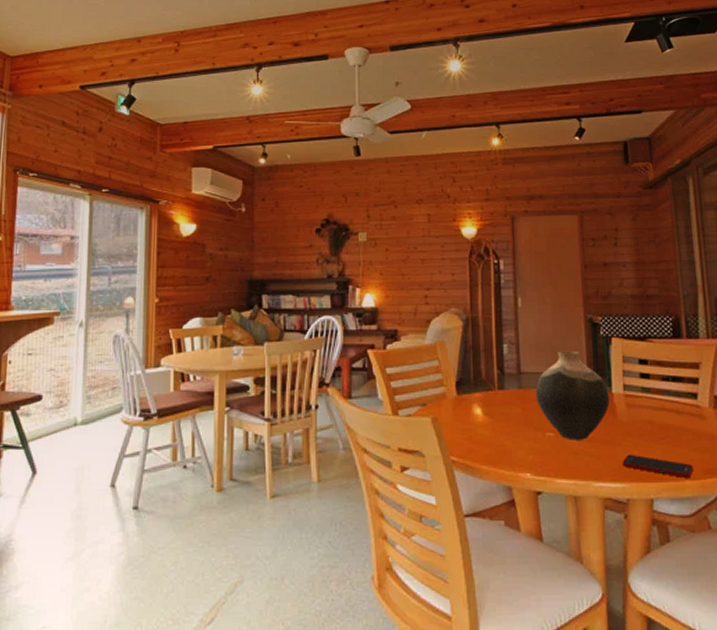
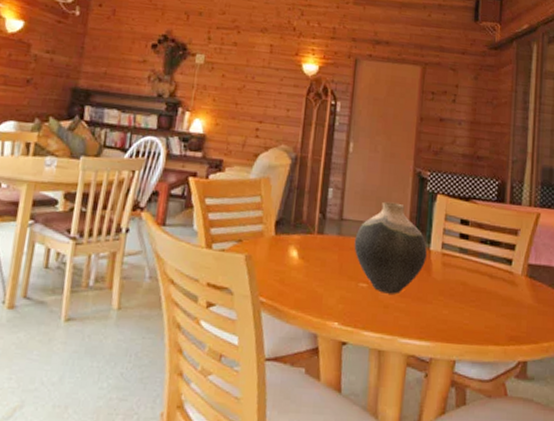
cell phone: present [622,454,694,478] -> none [430,313,499,343]

